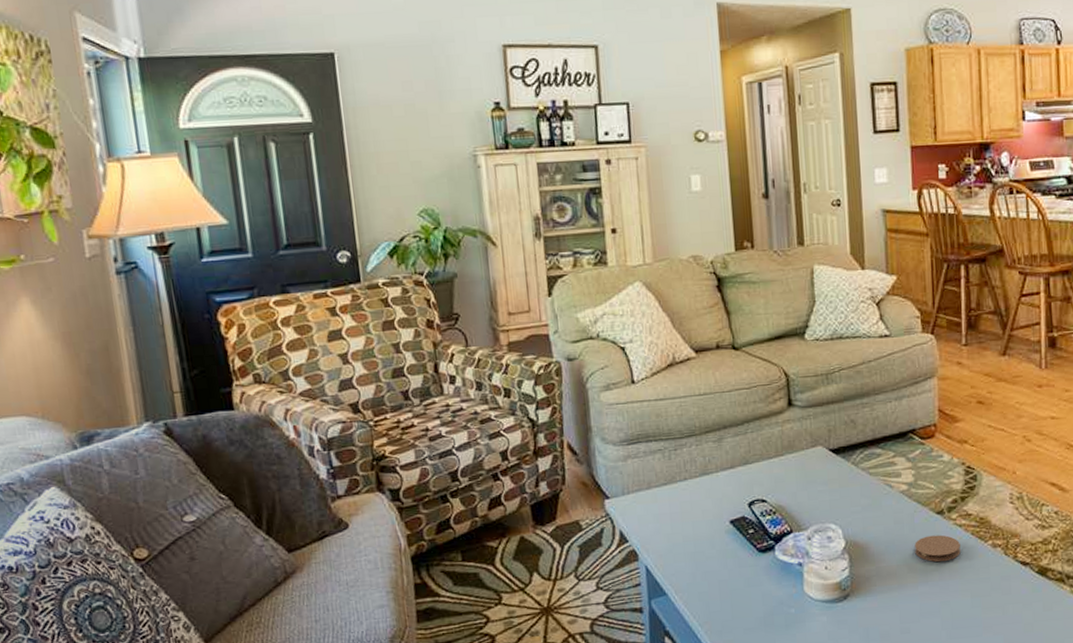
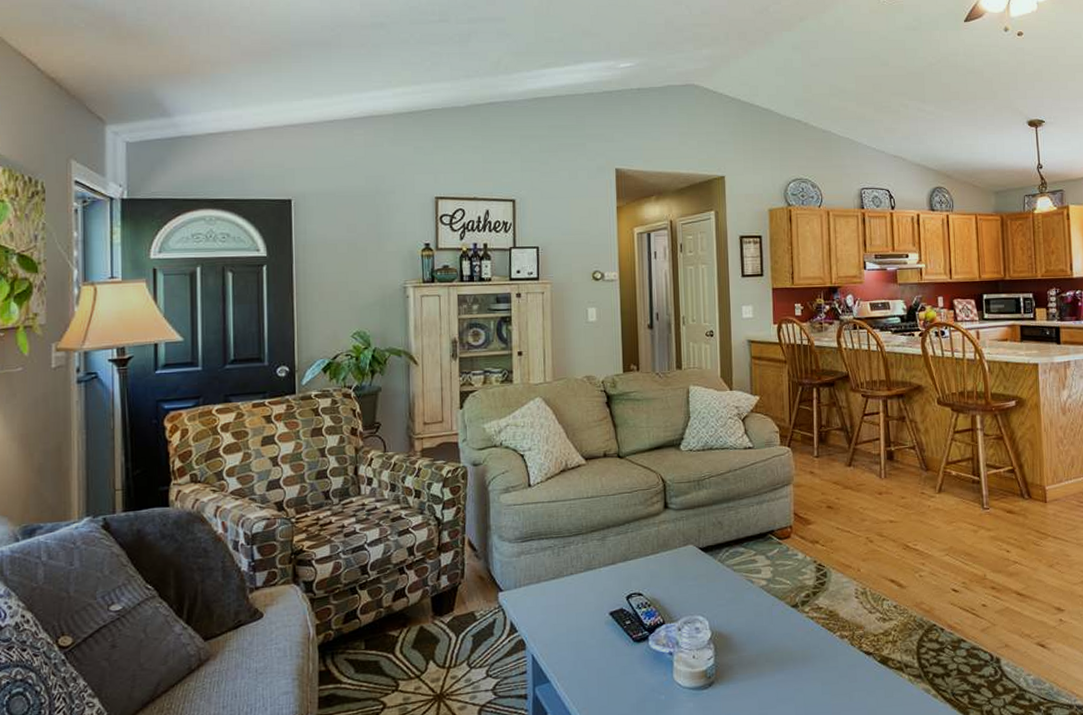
coaster: present [915,535,961,562] -> none [772,626,813,652]

